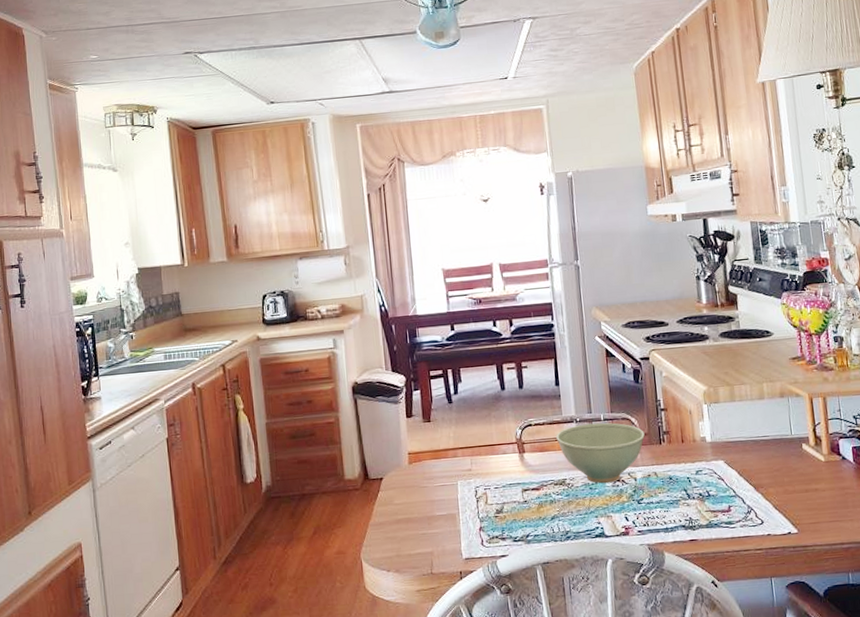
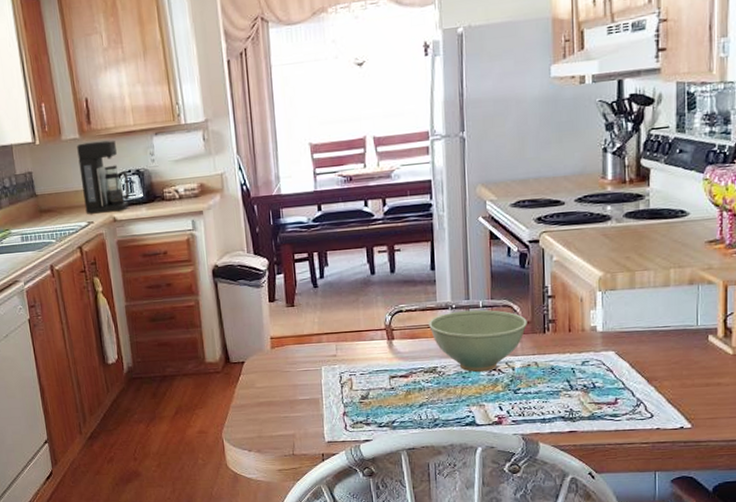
coffee maker: none [224,263,274,334] -> present [77,140,130,215]

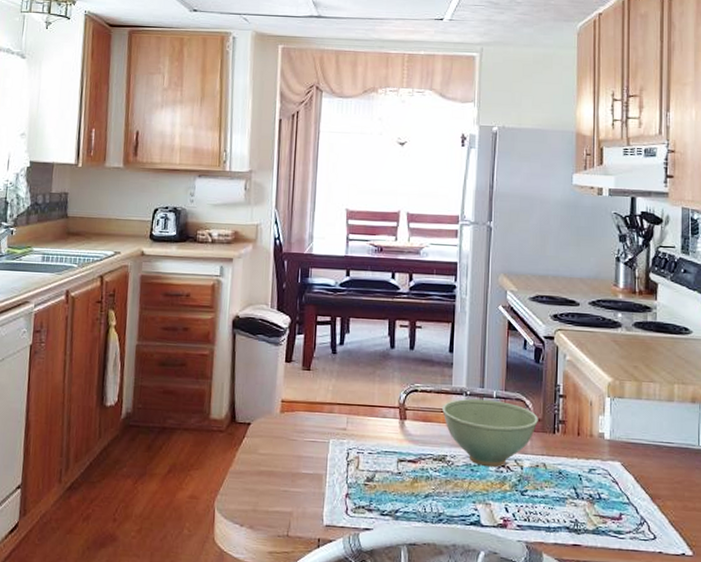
coffee maker: present [77,140,130,215] -> none [114,173,164,247]

